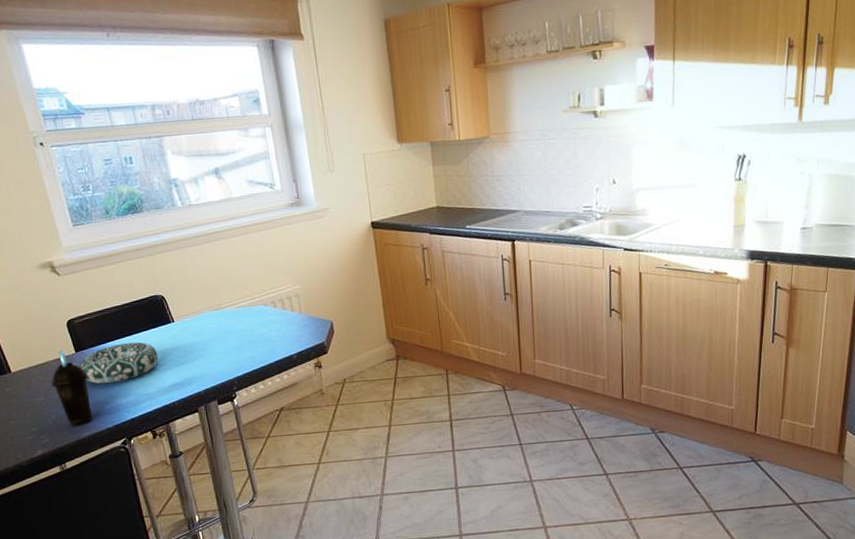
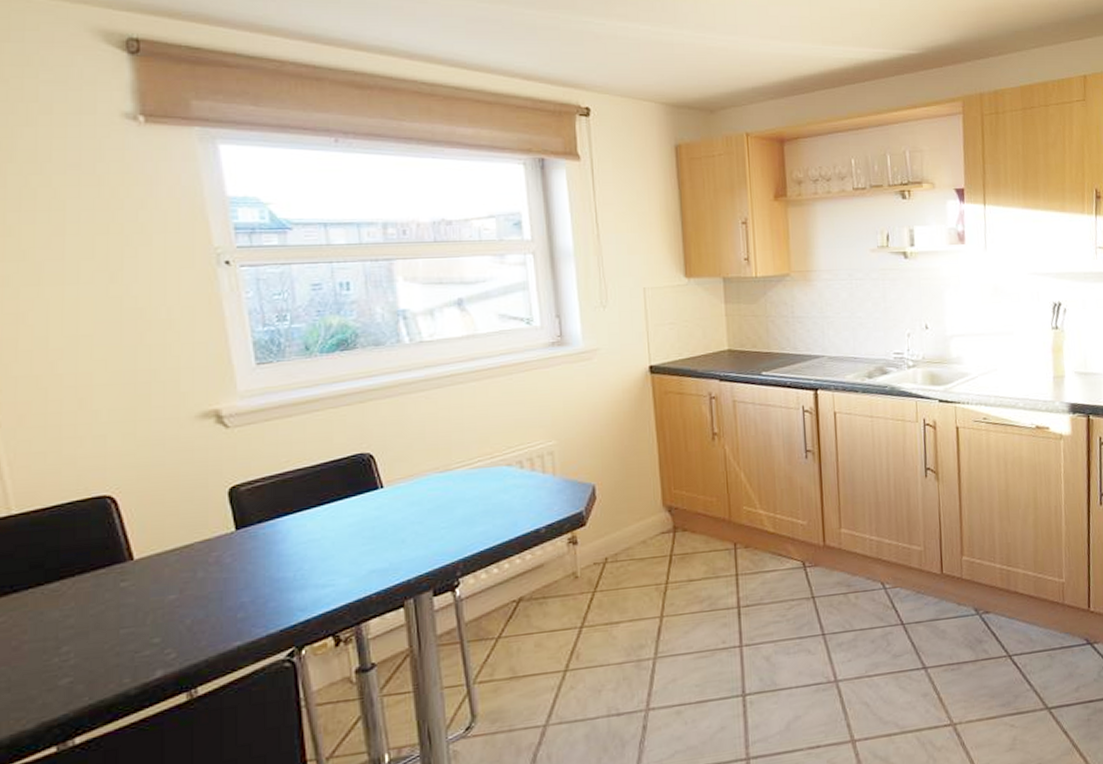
cup: present [50,350,93,426] -> none [192,527,251,633]
decorative bowl: present [79,342,159,384] -> none [239,514,356,573]

